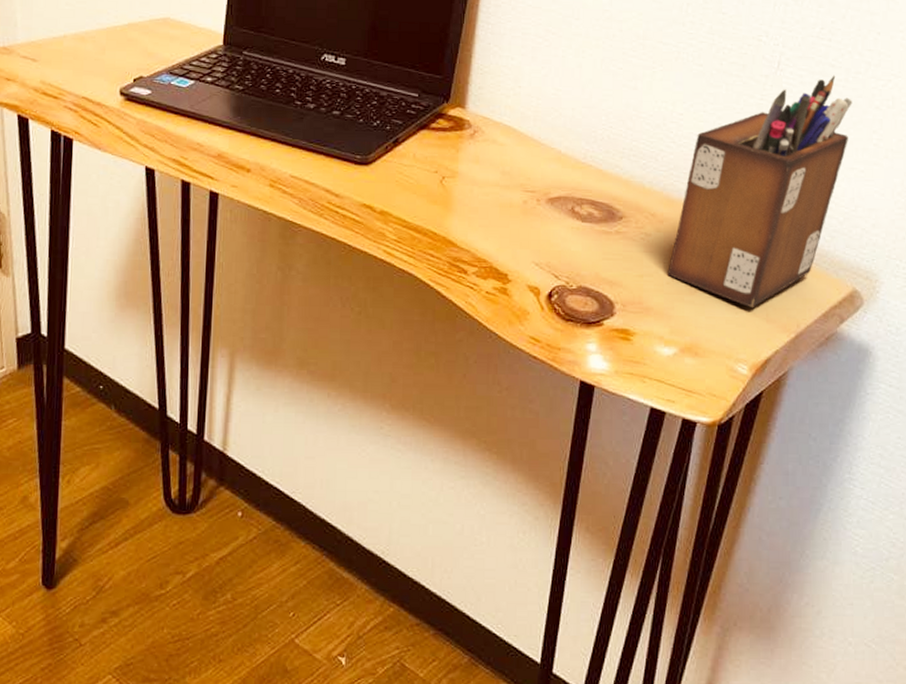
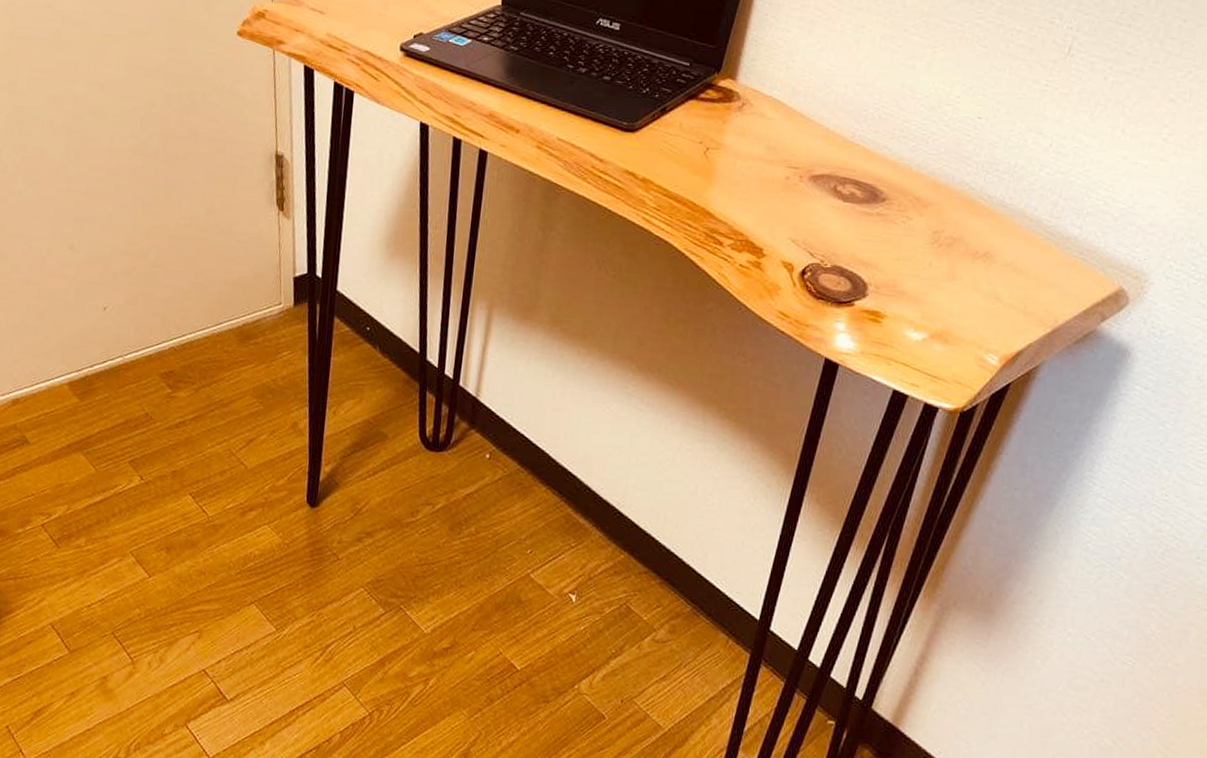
desk organizer: present [668,75,852,308] -> none [925,63,1146,300]

